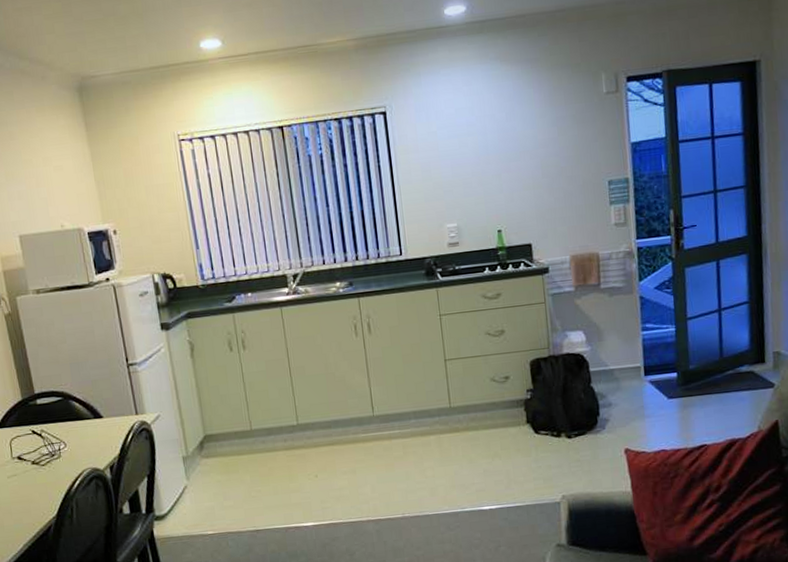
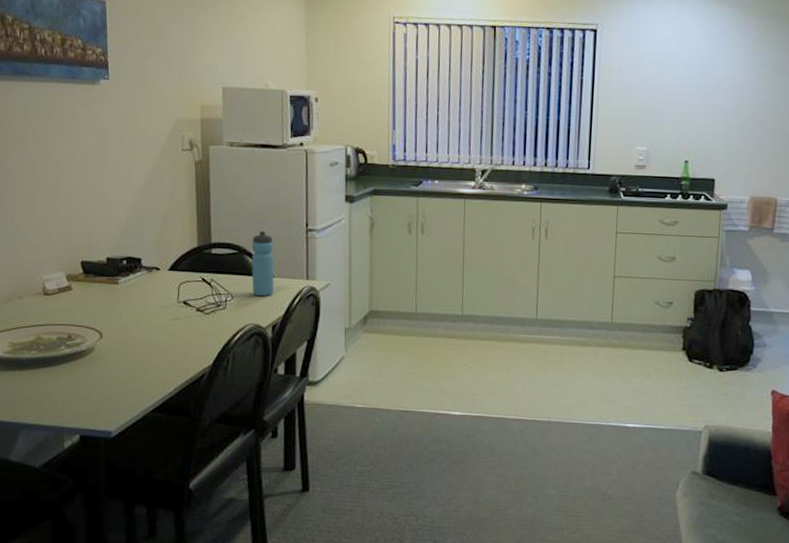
water bottle: none [75,372,106,439] -> present [251,230,275,296]

